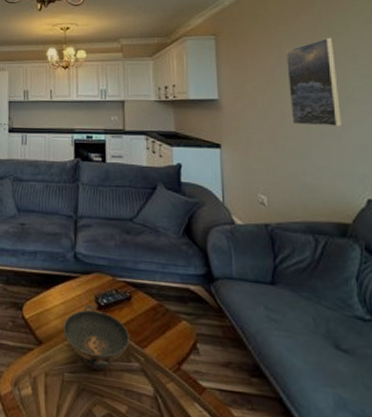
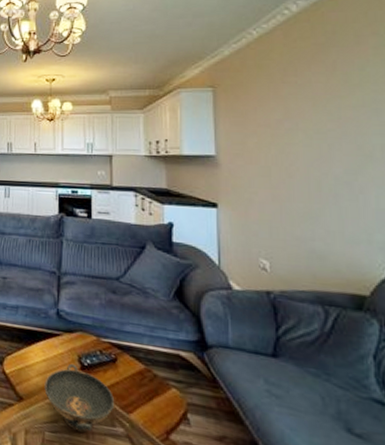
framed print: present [285,37,343,126] -> none [293,89,360,188]

